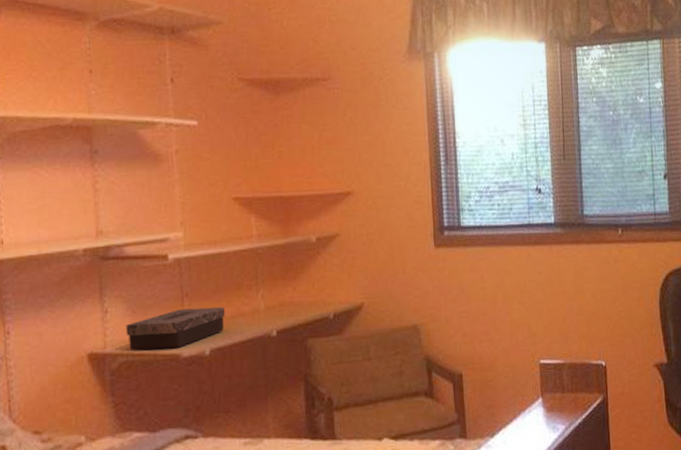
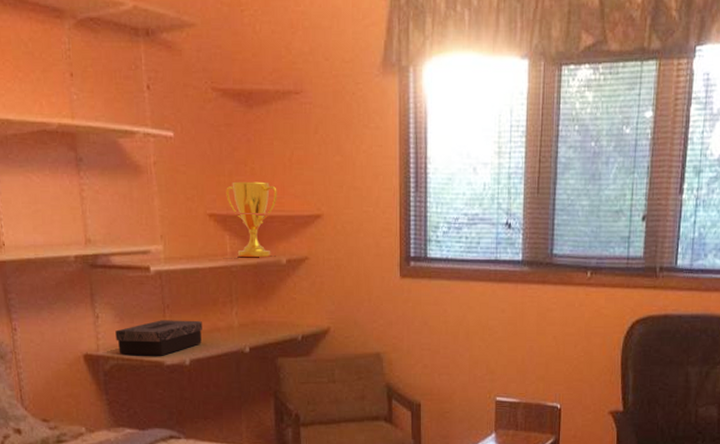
award: none [252,163,306,239] -> present [226,181,277,258]

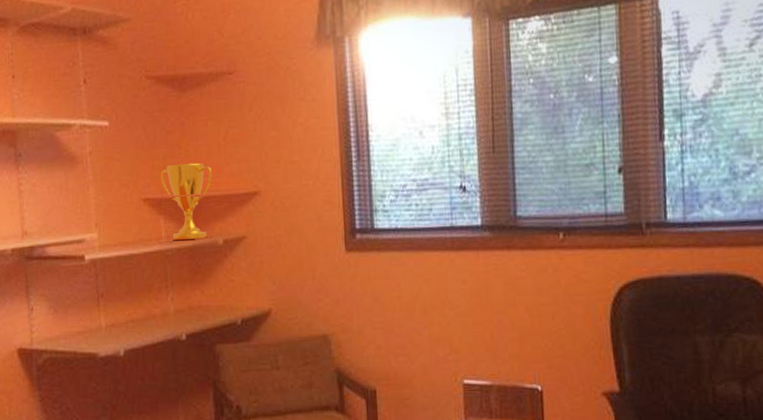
decorative box: present [115,320,202,356] -> none [49,308,137,348]

